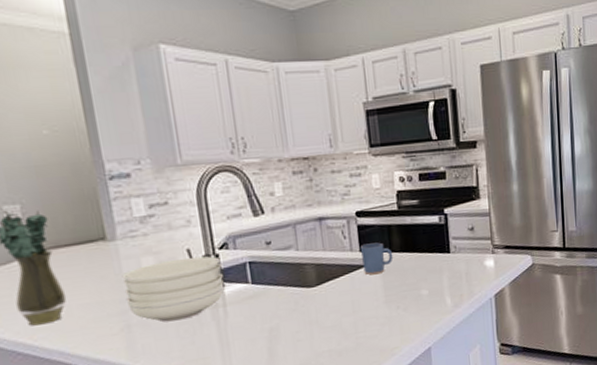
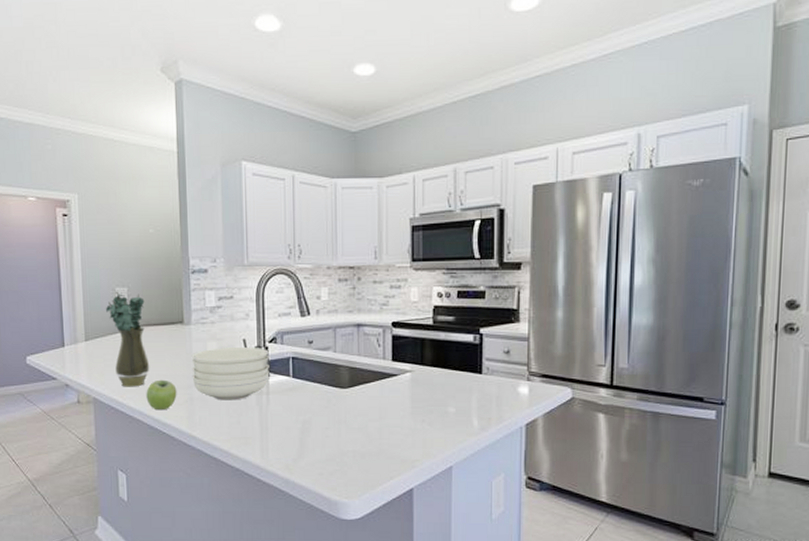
fruit: none [64,308,109,347] -> present [146,379,177,411]
mug: present [359,242,394,275] -> none [392,354,424,385]

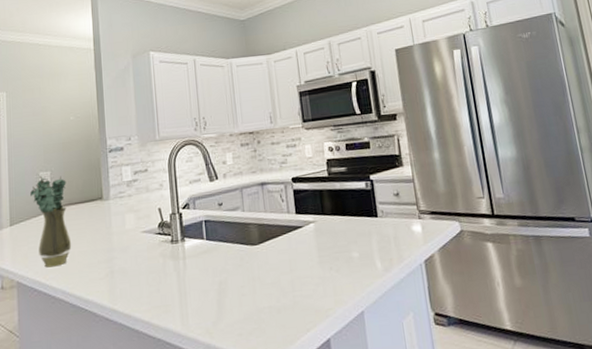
fruit: present [146,379,177,411] -> none [68,255,98,288]
bowl: present [191,348,270,400] -> none [111,214,185,271]

